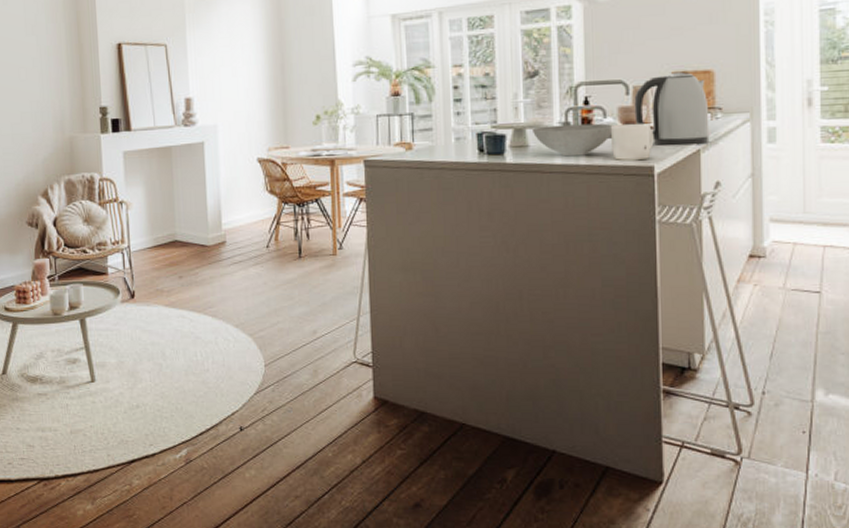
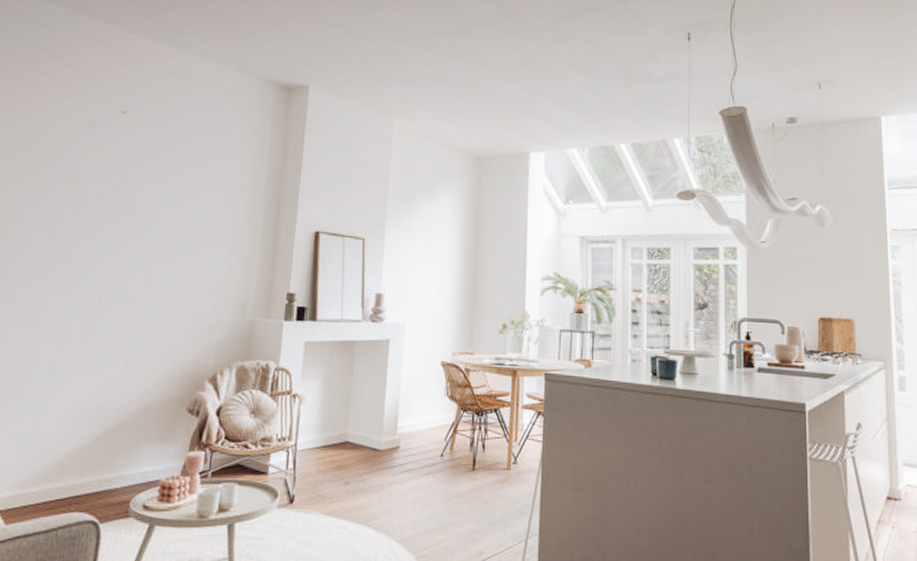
bowl: present [531,123,614,157] -> none [700,356,772,388]
mug: present [610,123,654,161] -> none [768,360,805,397]
kettle: present [634,71,710,146] -> none [788,317,852,387]

